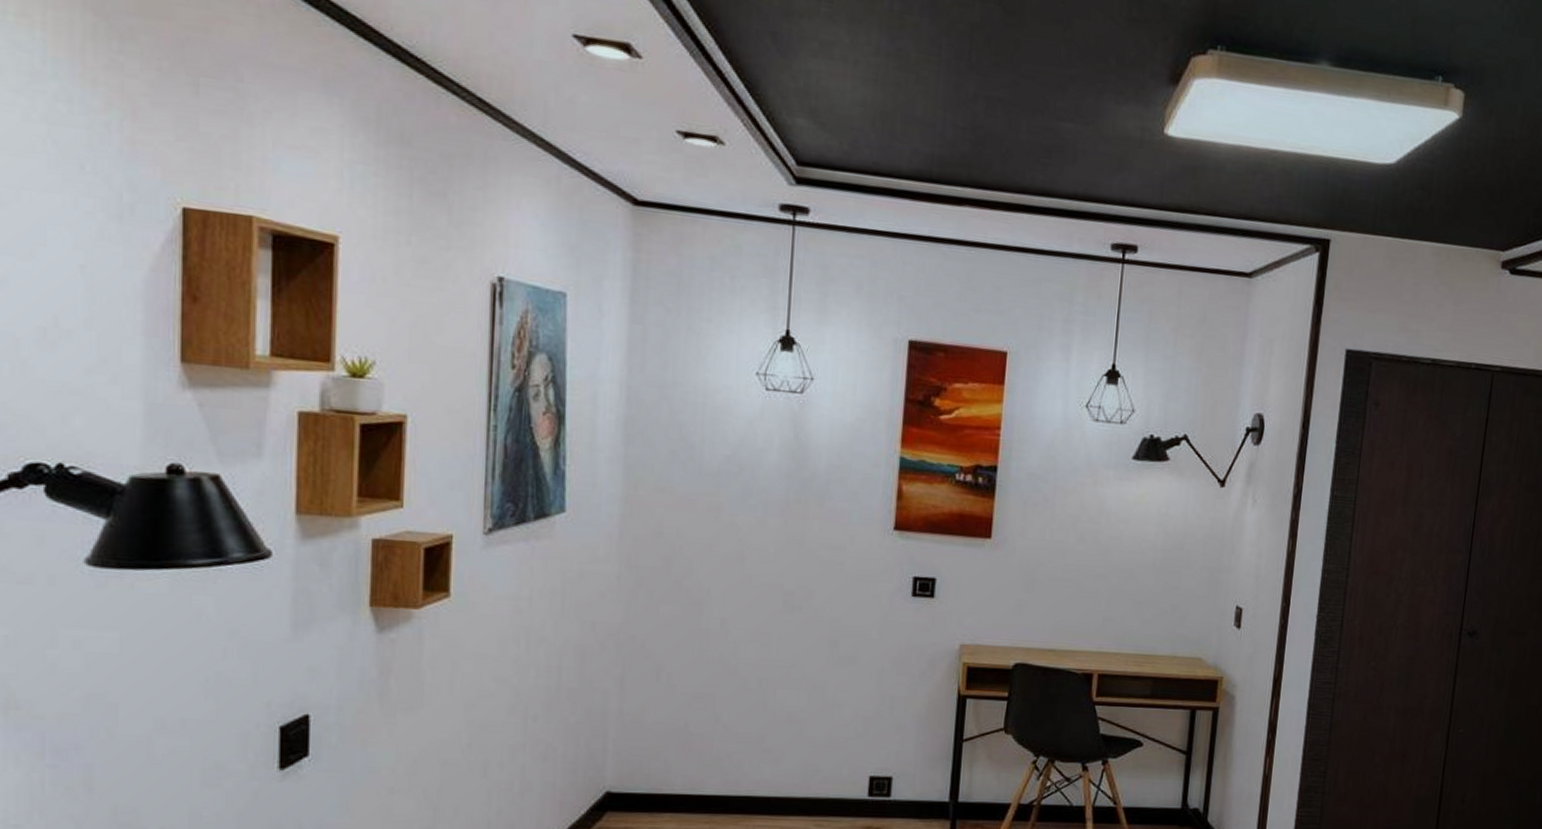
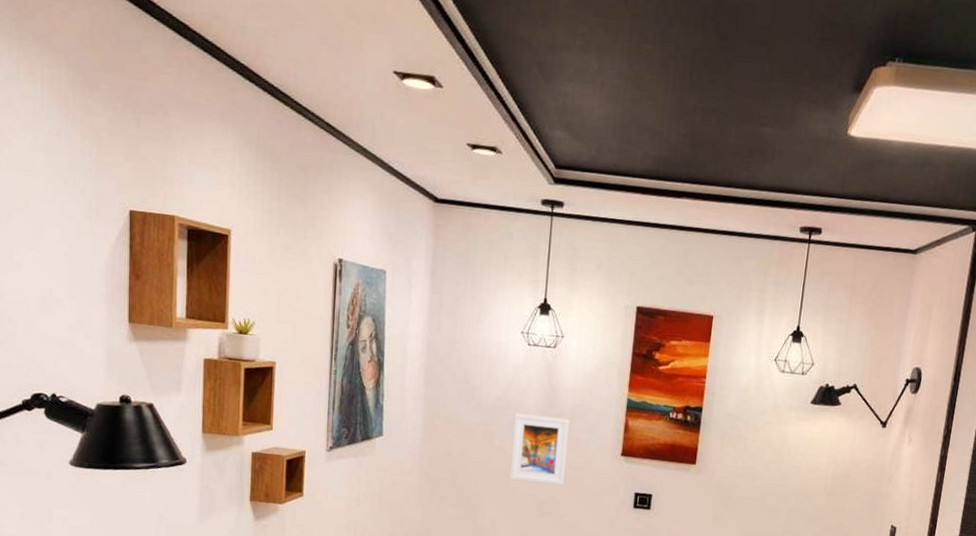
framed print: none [744,477,825,571] -> present [509,413,570,486]

